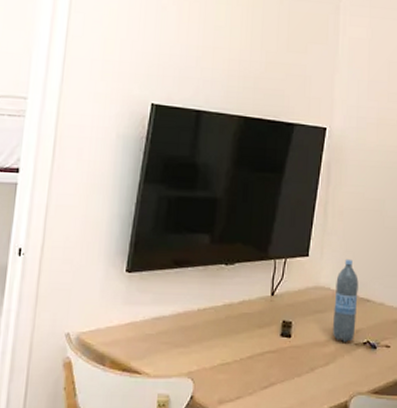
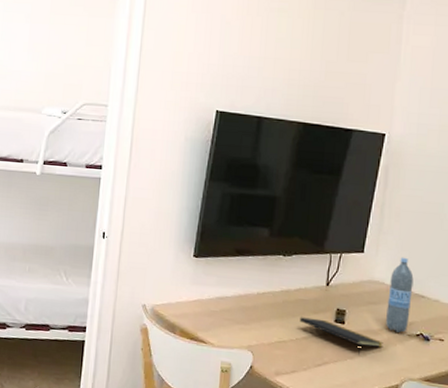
notepad: none [244,333,331,371] -> present [299,317,383,354]

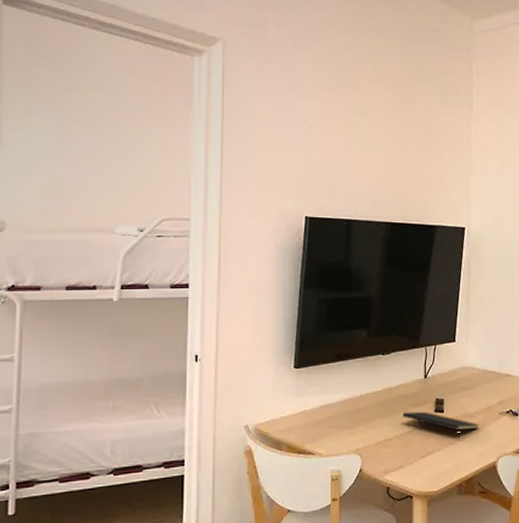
water bottle: present [386,257,414,333] -> none [480,341,500,412]

